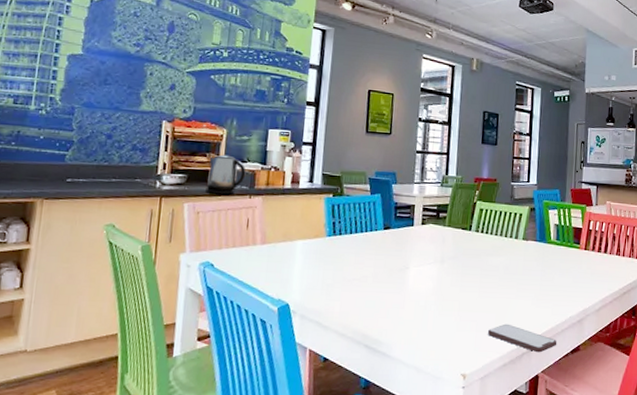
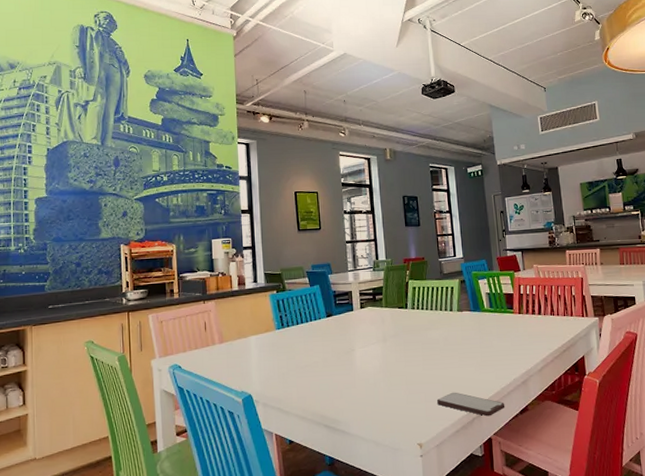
kettle: present [205,154,246,195] -> none [164,267,198,304]

